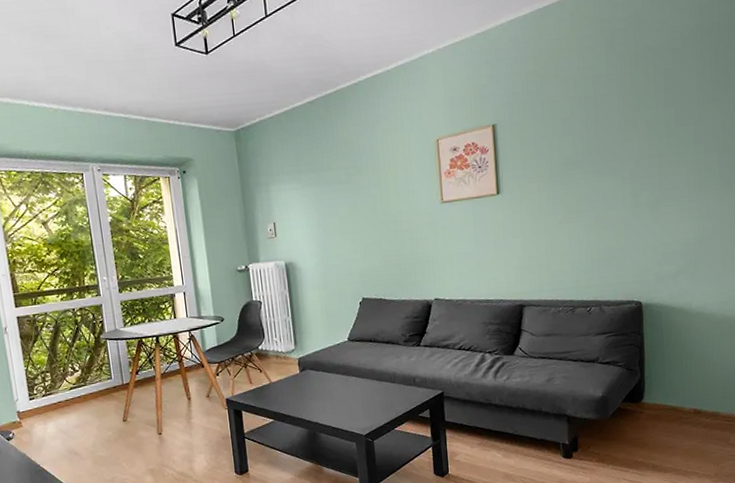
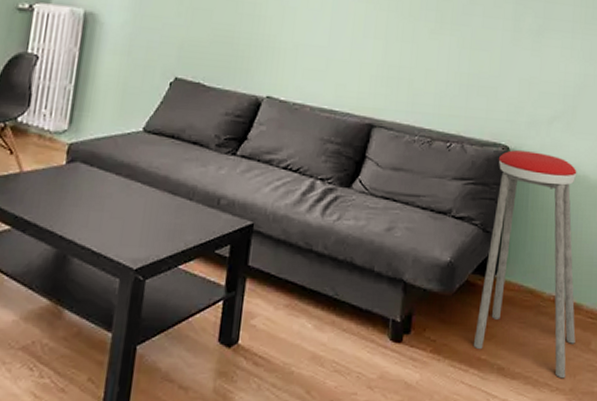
music stool: none [630,301,716,468] -> present [473,150,577,379]

